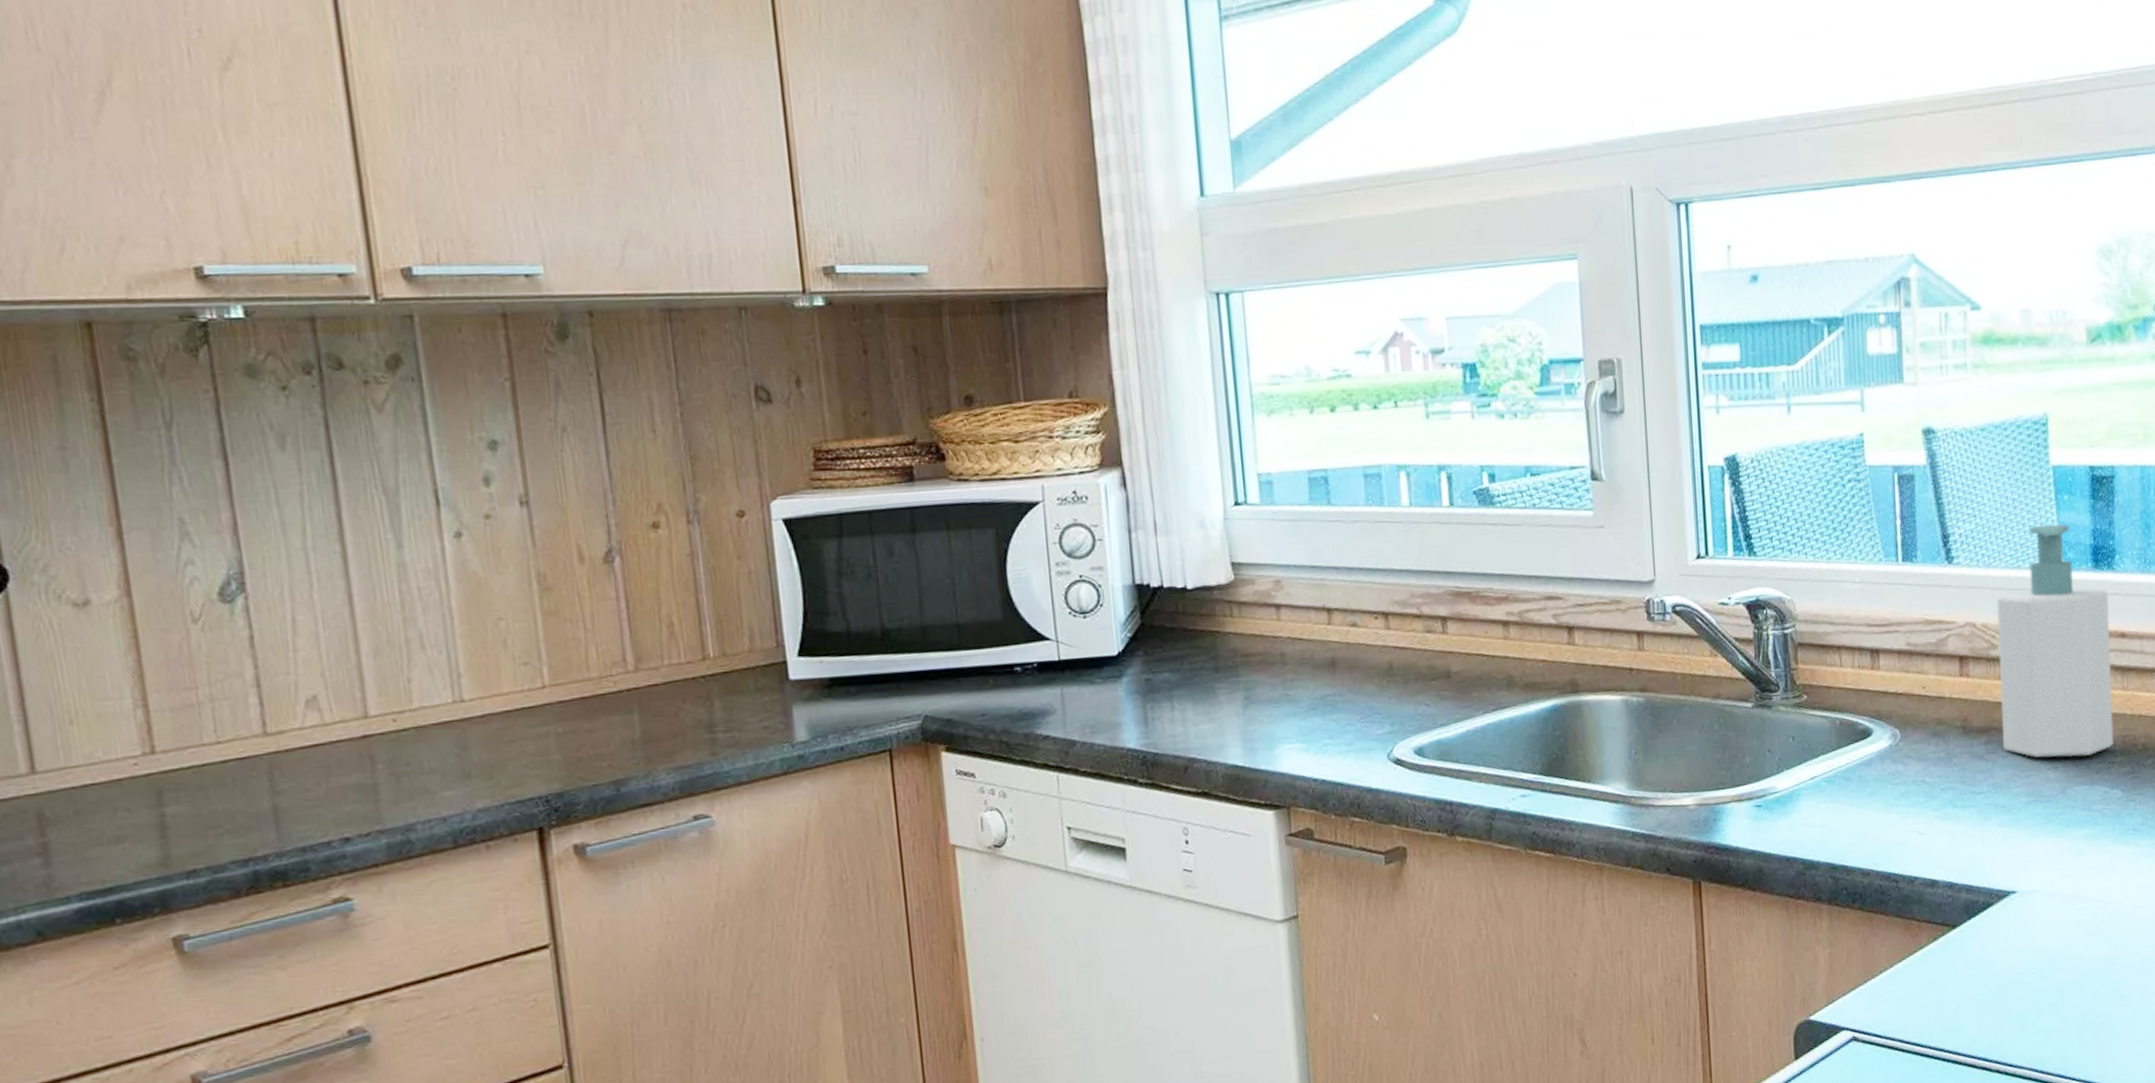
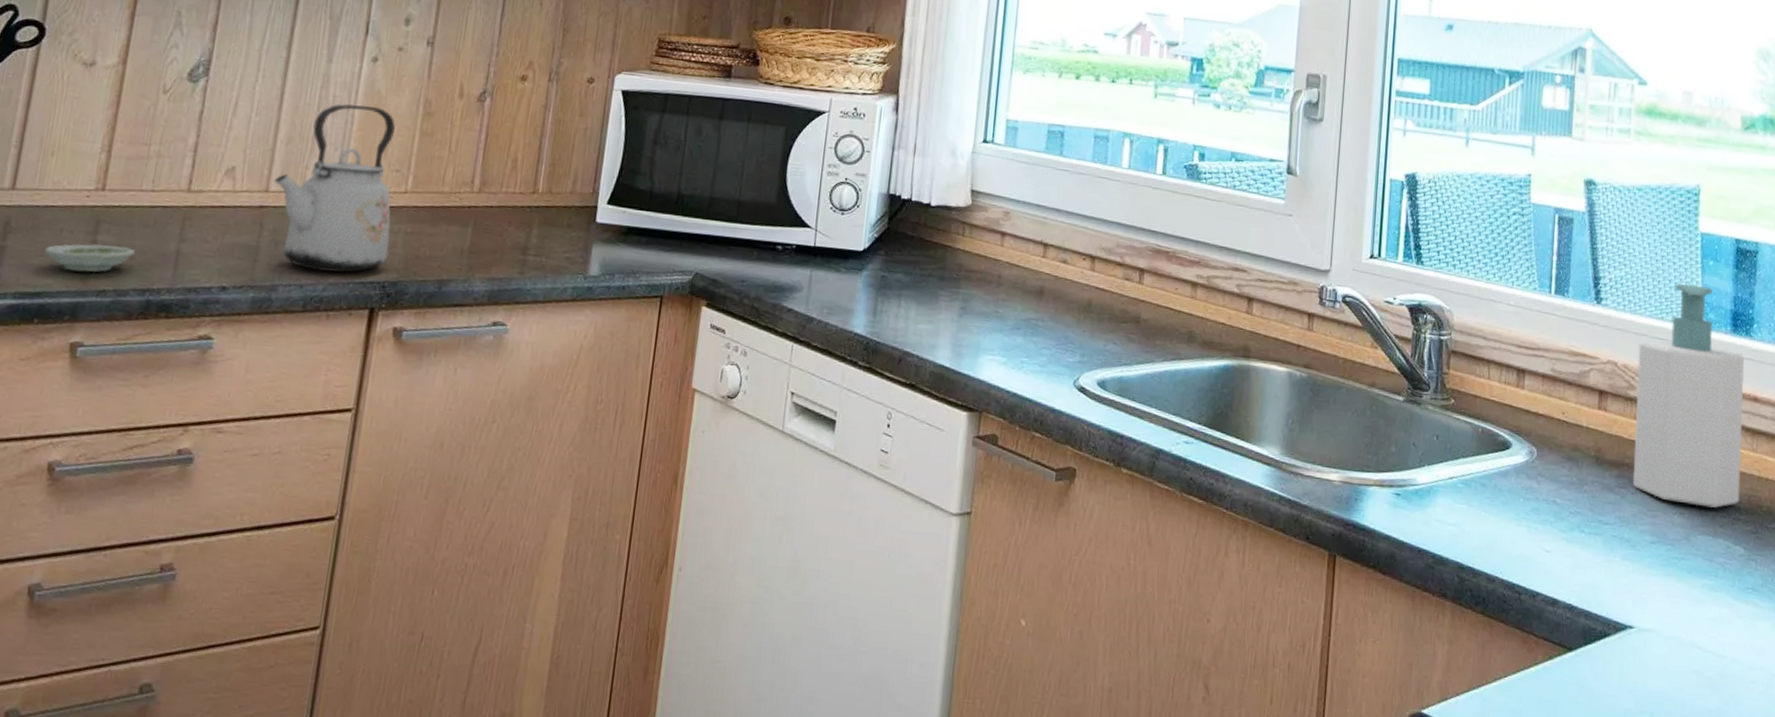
saucer: none [100,815,220,856] -> present [44,243,135,273]
kettle: none [371,592,543,799] -> present [274,104,395,273]

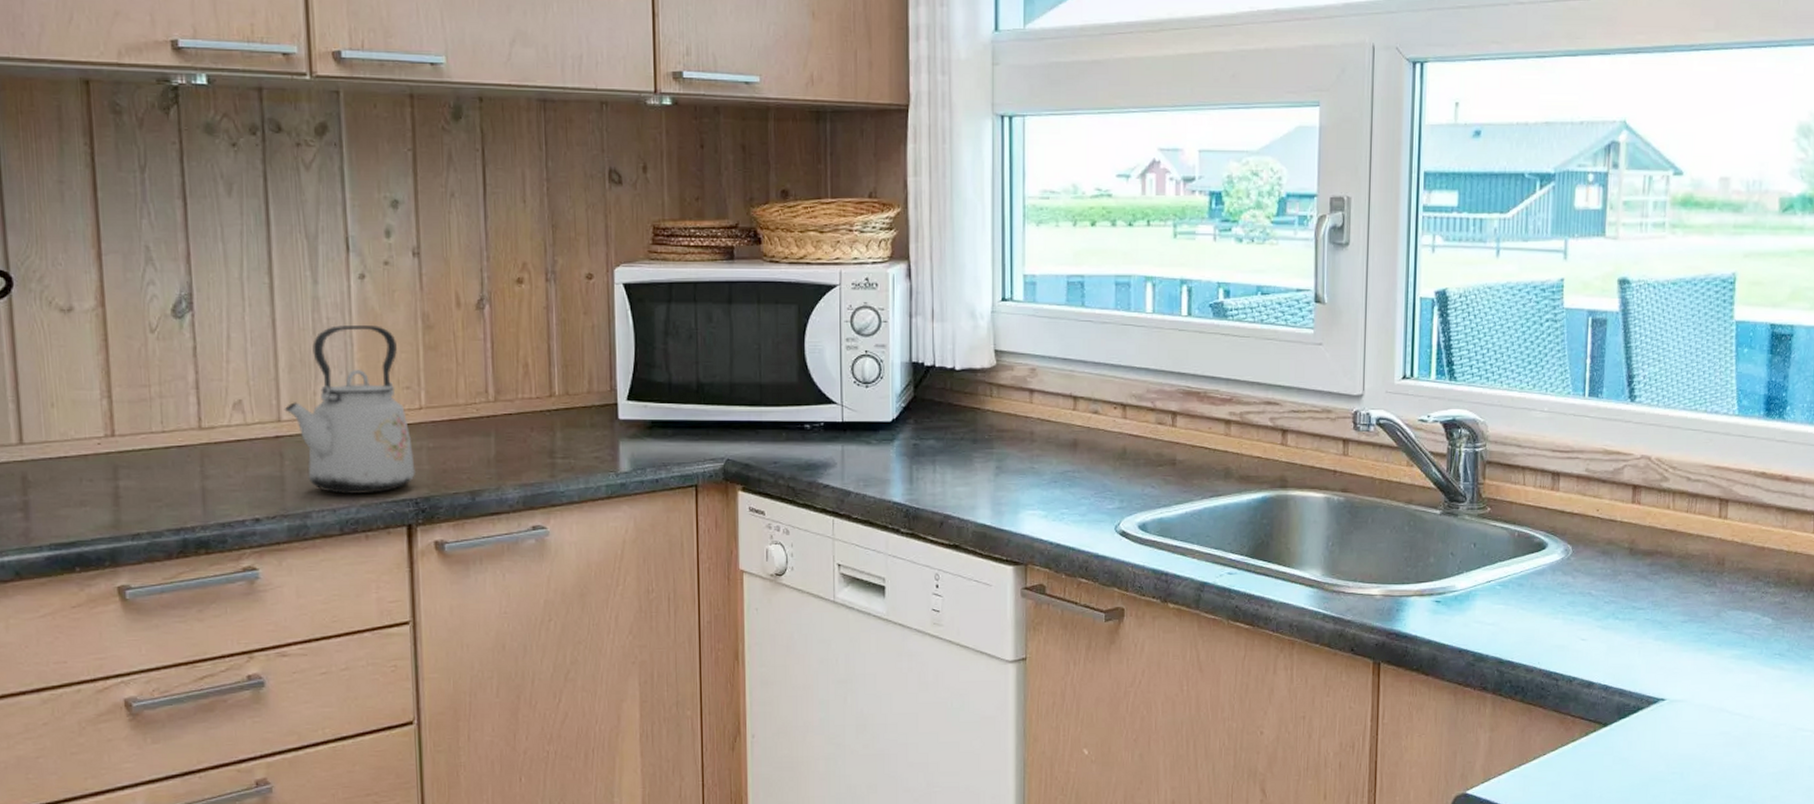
saucer: present [44,243,135,273] -> none [69,490,160,518]
soap bottle: present [1632,283,1744,508] -> none [1665,373,1776,584]

